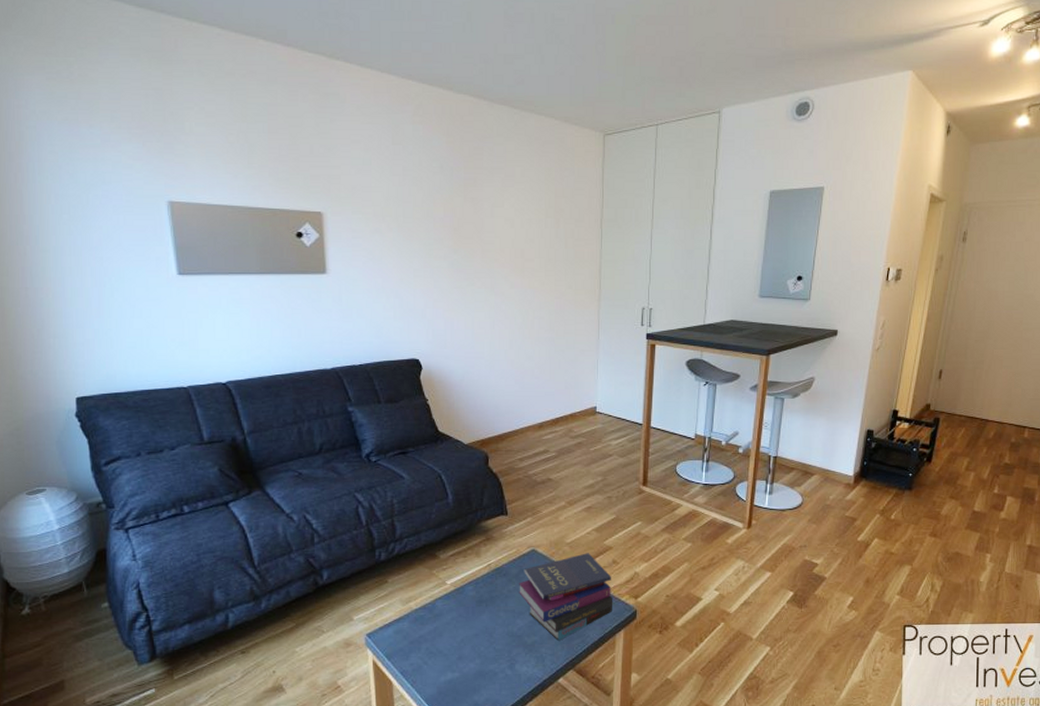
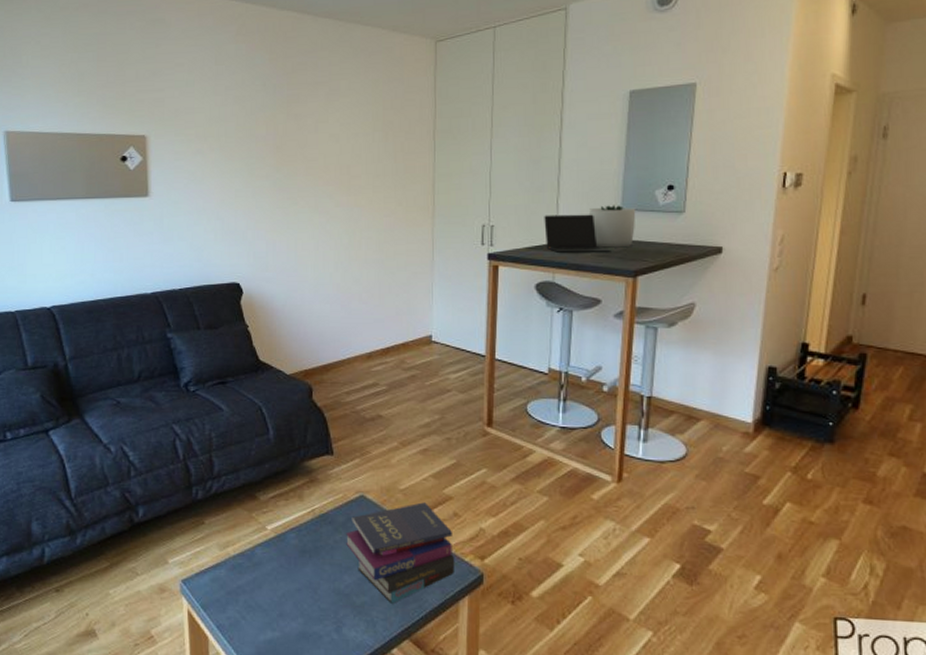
laptop: none [695,300,750,333] -> present [544,214,612,252]
planter: none [732,292,771,330] -> present [588,205,636,248]

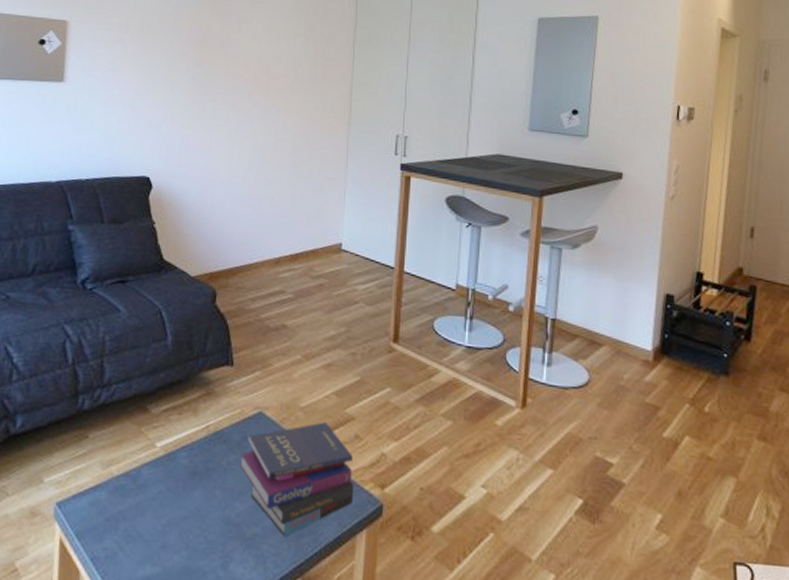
laptop: present [544,214,612,252] -> none [456,130,519,170]
planter: present [588,205,636,248] -> none [498,124,543,167]

